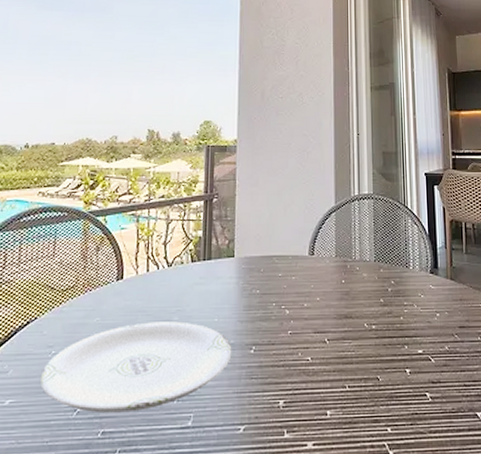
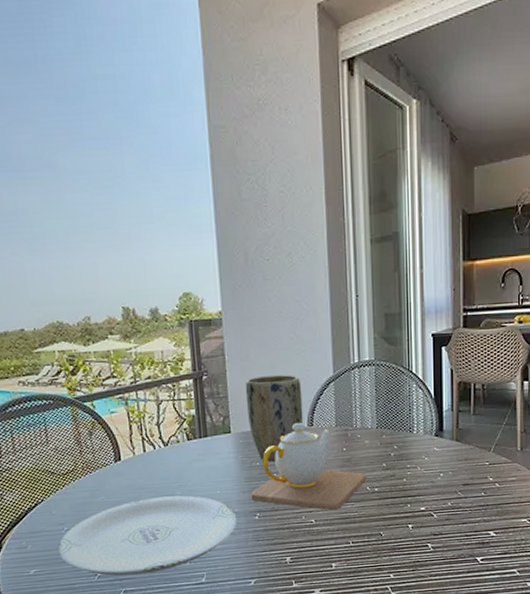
teapot: none [248,250,365,348] -> present [251,422,367,511]
plant pot: none [251,203,305,290] -> present [245,375,304,462]

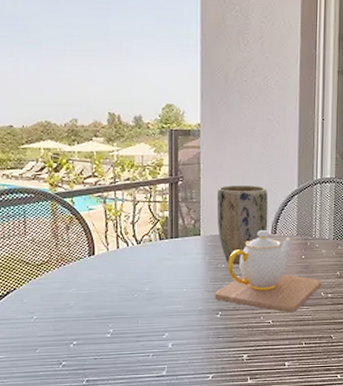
plate: present [57,495,238,576] -> none [25,291,200,366]

